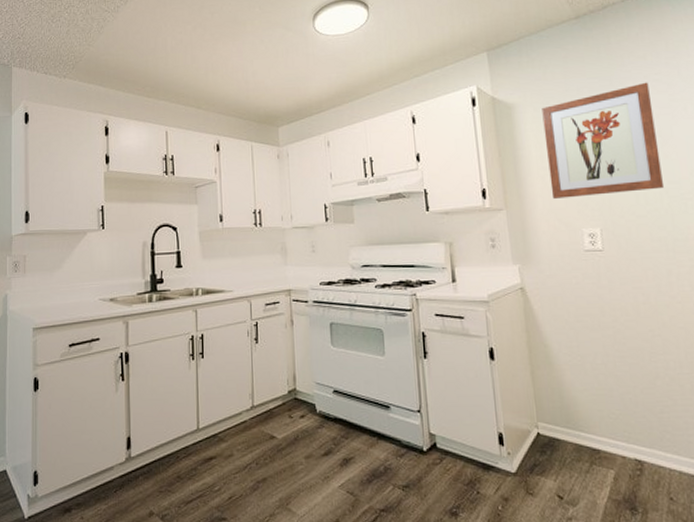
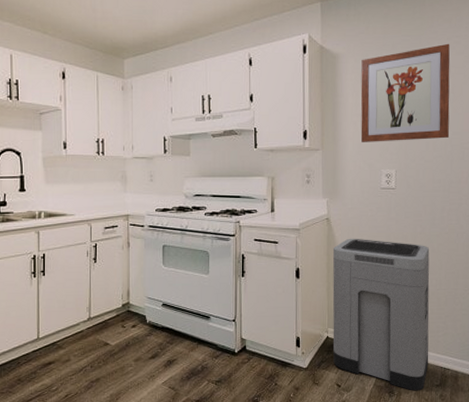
trash can: none [532,310,681,509] -> present [332,238,430,391]

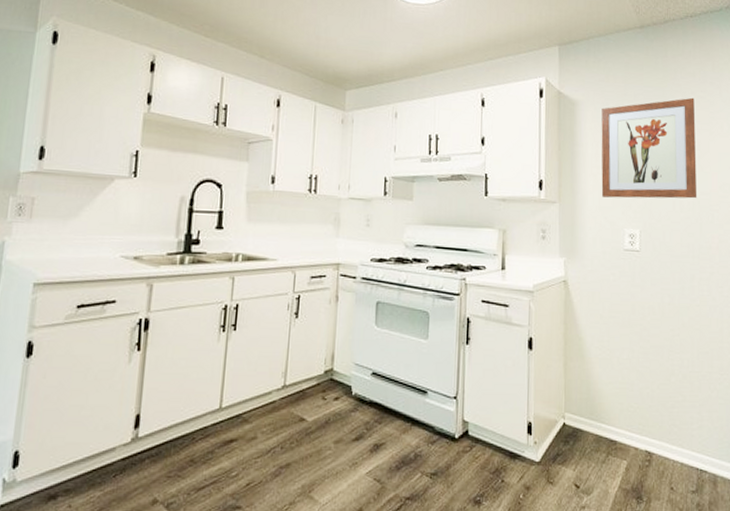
trash can: present [332,238,430,391] -> none [570,305,682,498]

